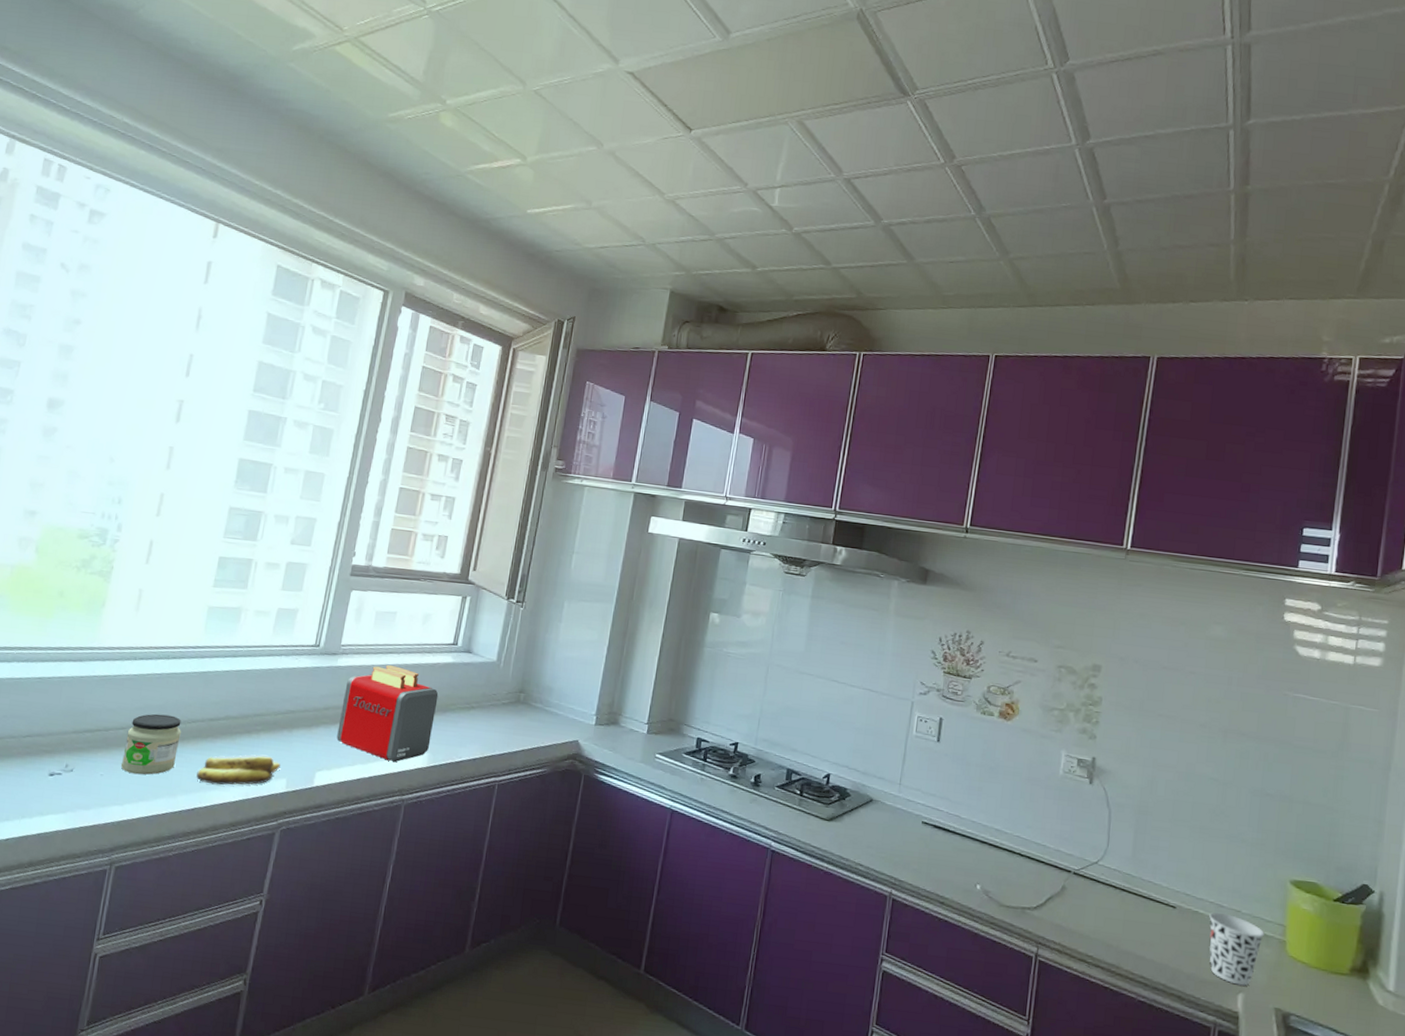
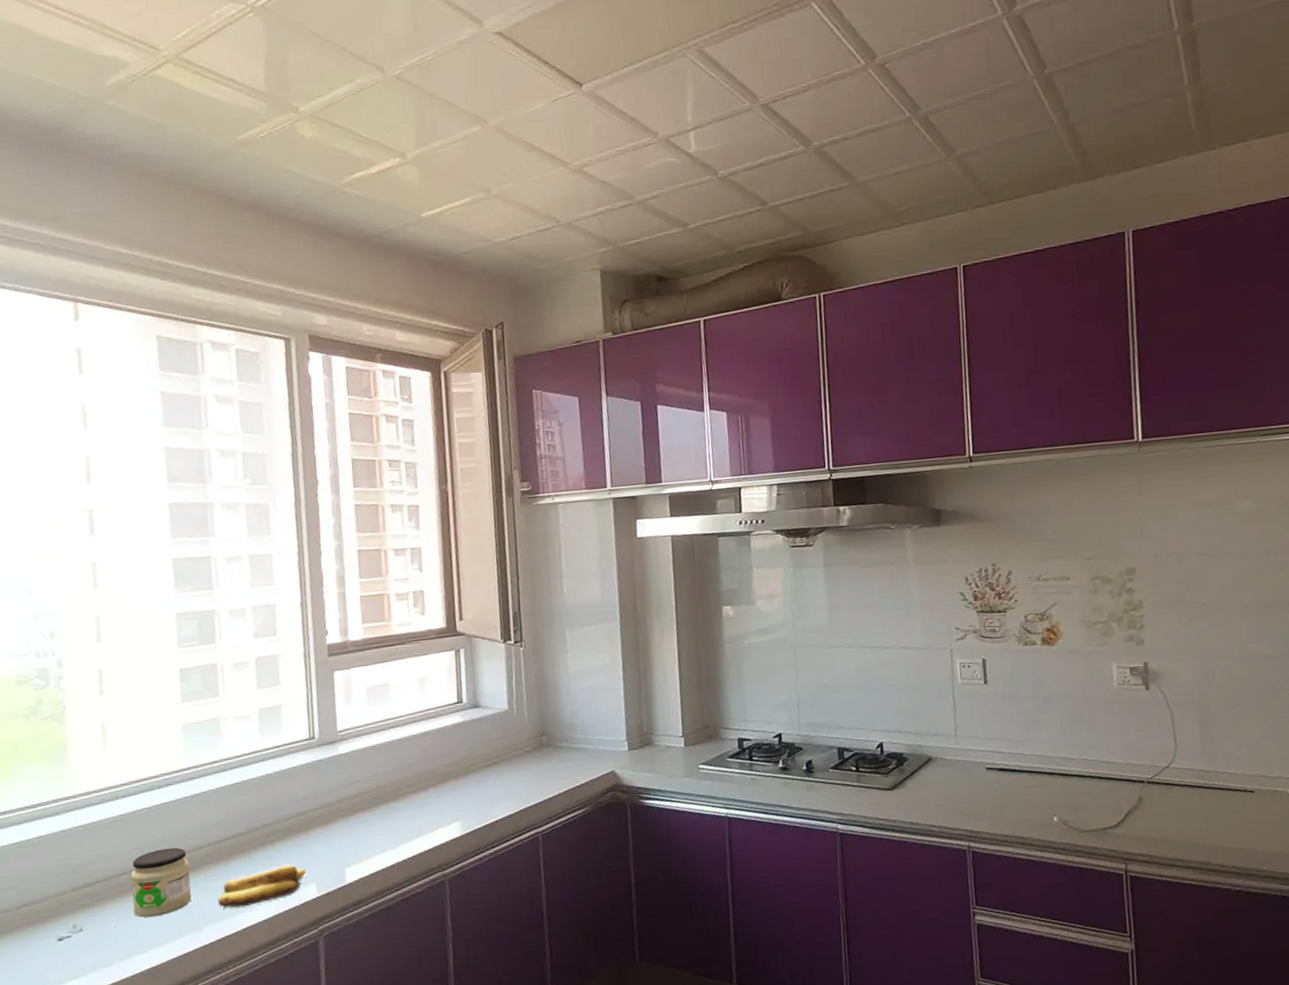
toaster: present [337,665,439,763] -> none [353,739,459,839]

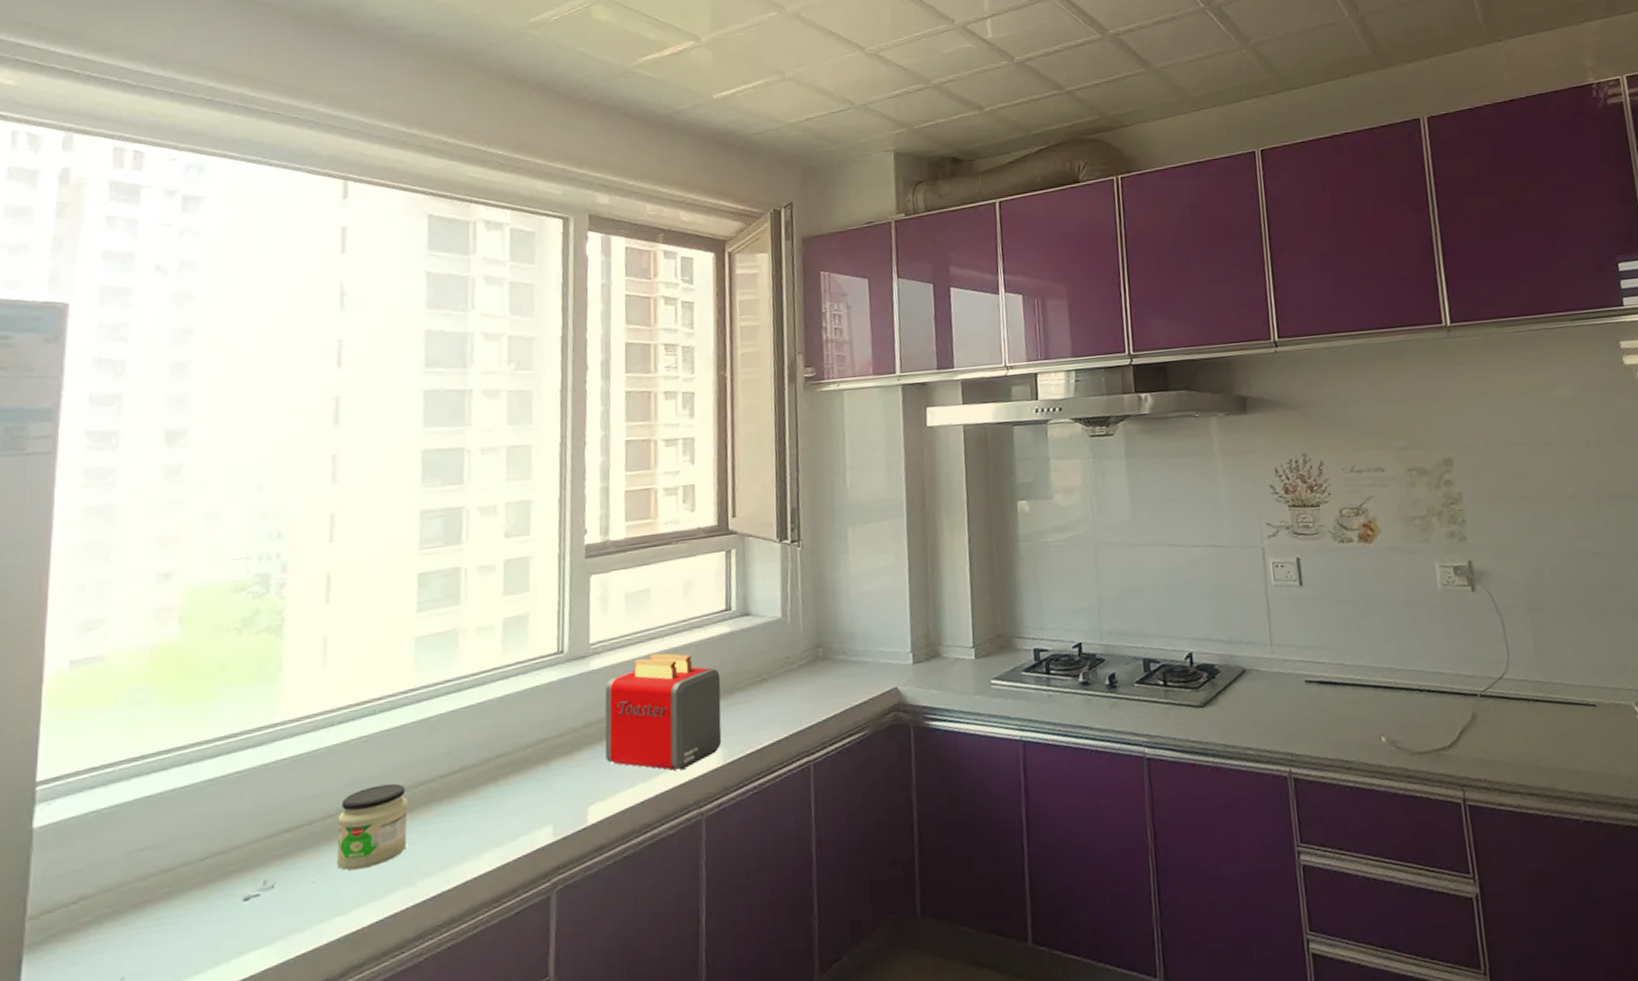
banana: present [218,864,306,908] -> none [437,801,542,857]
toaster: none [353,739,459,839] -> present [604,653,722,771]

